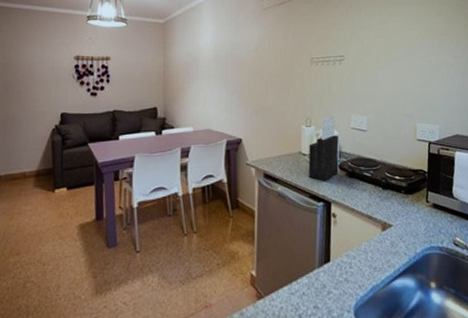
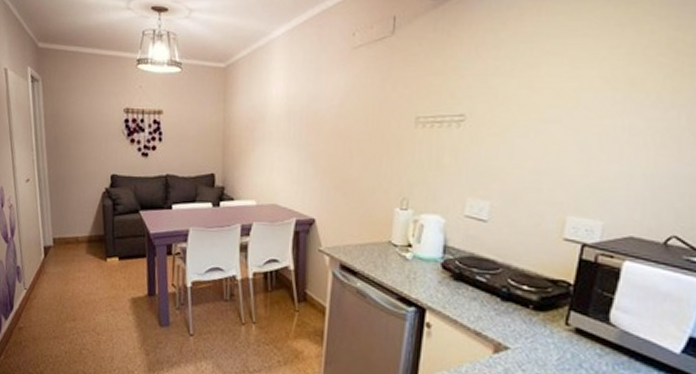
knife block: present [308,116,339,181] -> none [399,198,445,282]

